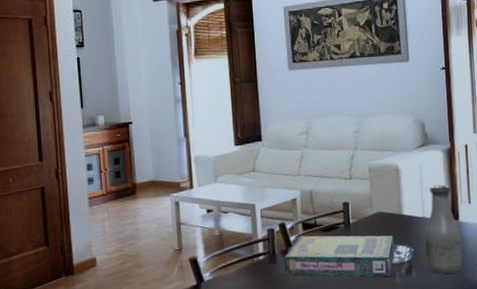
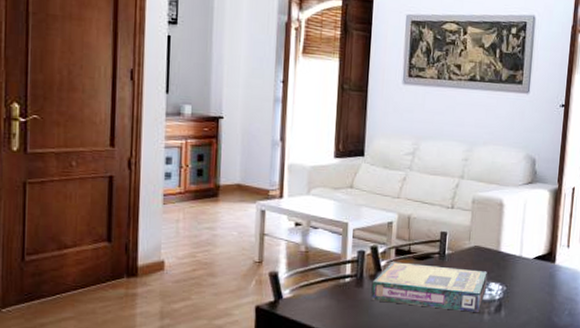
bottle: present [424,184,463,274] -> none [516,224,555,316]

